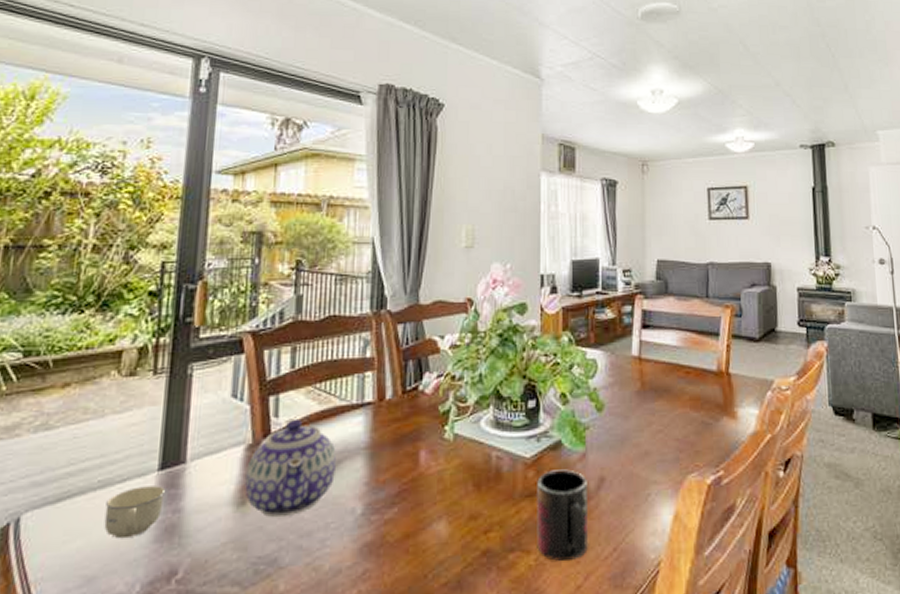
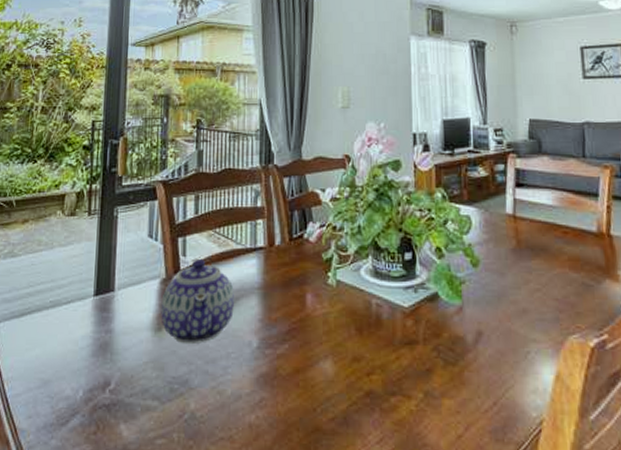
cup: present [104,485,165,539] -> none [55,308,99,351]
mug: present [537,469,588,562] -> none [415,320,467,411]

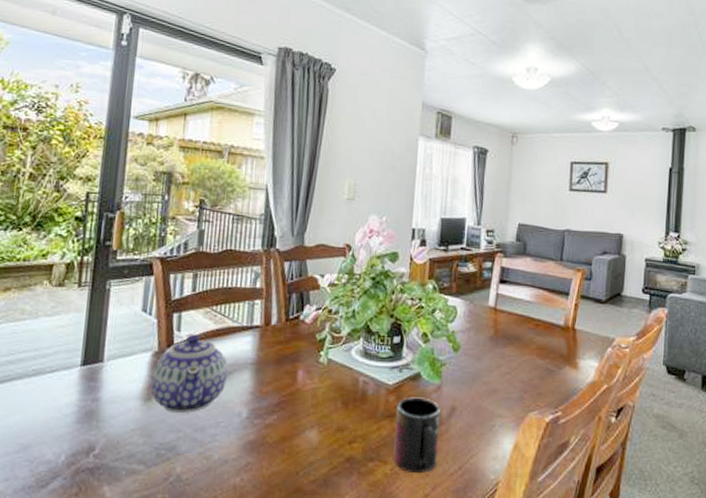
mug: none [415,320,467,411] -> present [393,397,441,474]

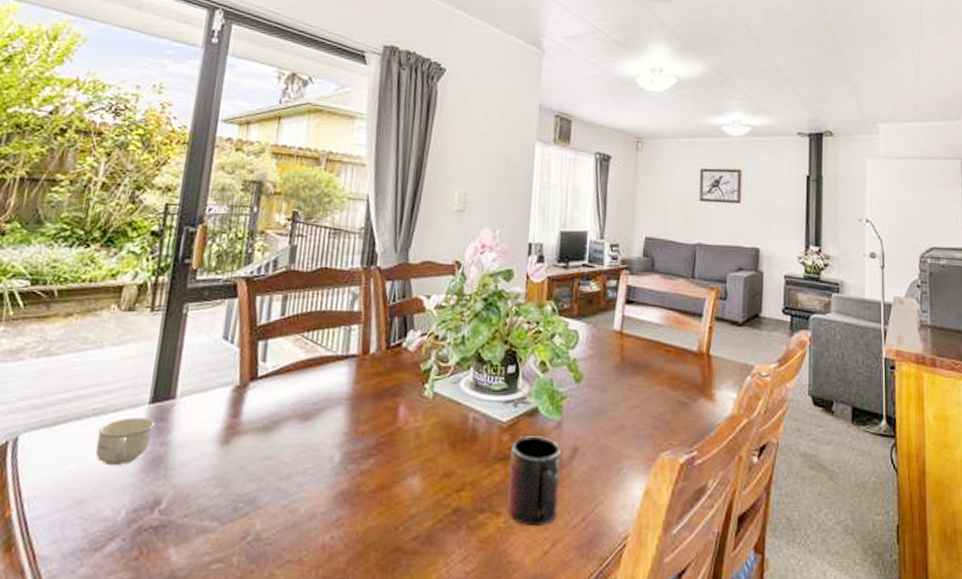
cup: none [37,377,86,418] -> present [95,417,154,466]
teapot: present [151,334,228,414] -> none [229,364,320,459]

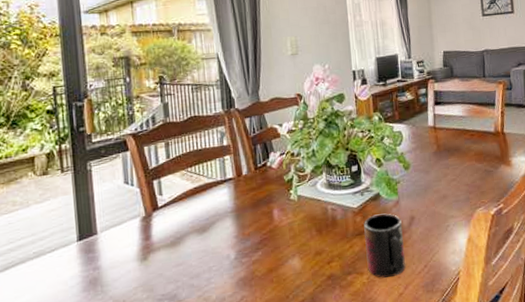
cup: present [95,417,154,466] -> none [42,252,85,292]

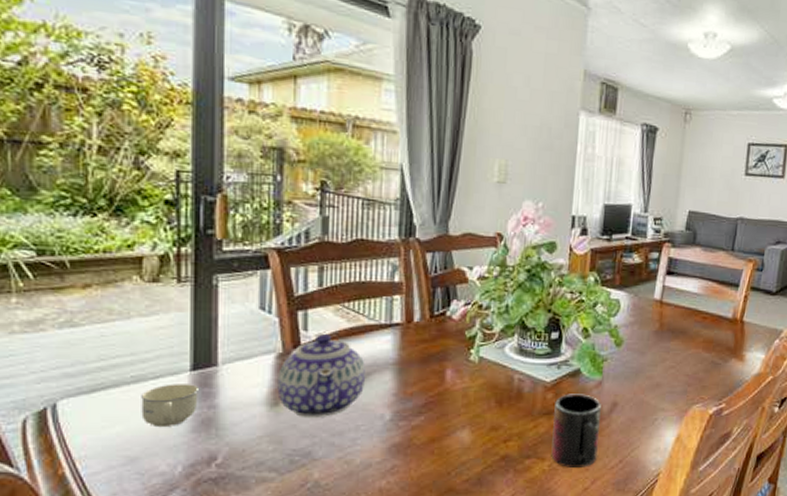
cup: none [42,252,85,292] -> present [141,384,198,428]
teapot: none [143,195,212,267] -> present [277,333,367,418]

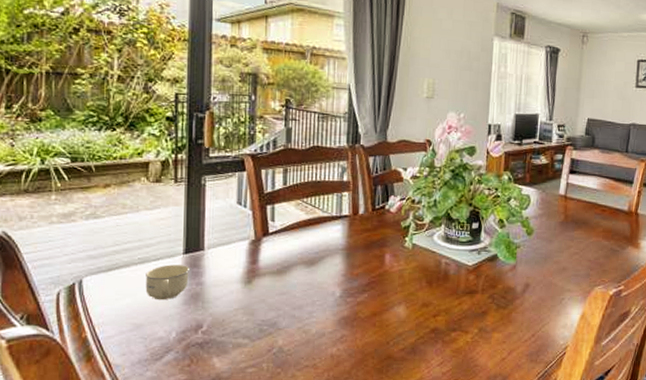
teapot: present [277,333,367,418] -> none [250,223,321,294]
mug: present [551,394,601,469] -> none [473,276,516,341]

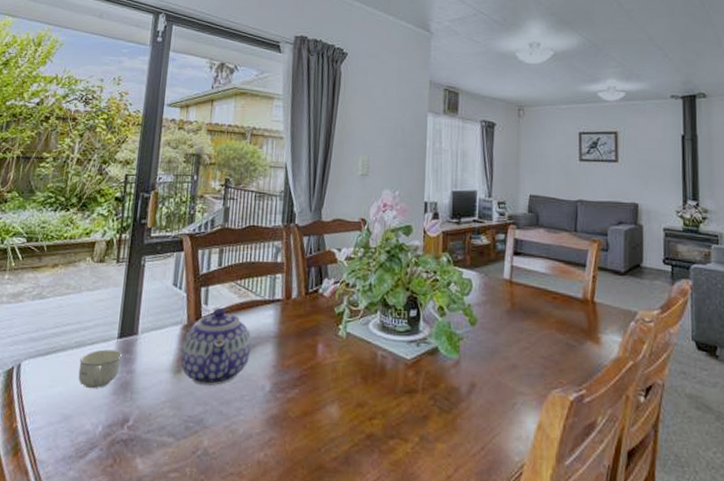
teapot: none [250,223,321,294] -> present [180,307,252,387]

